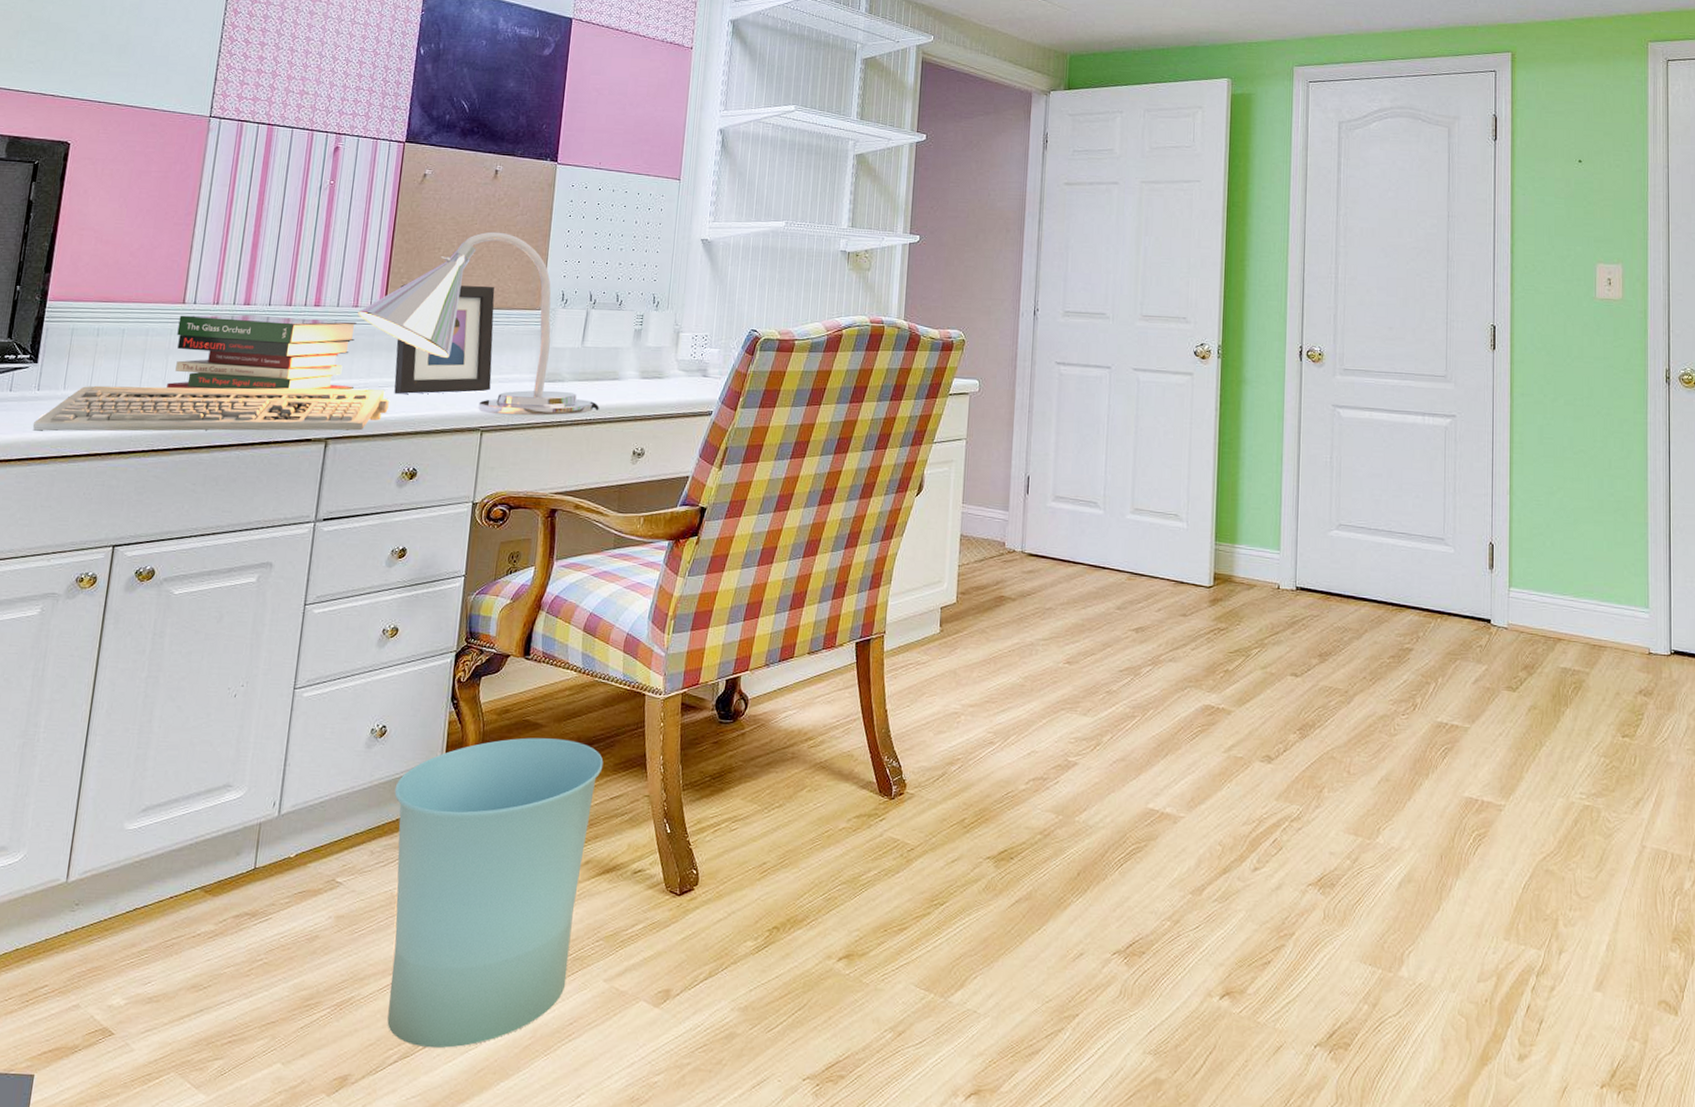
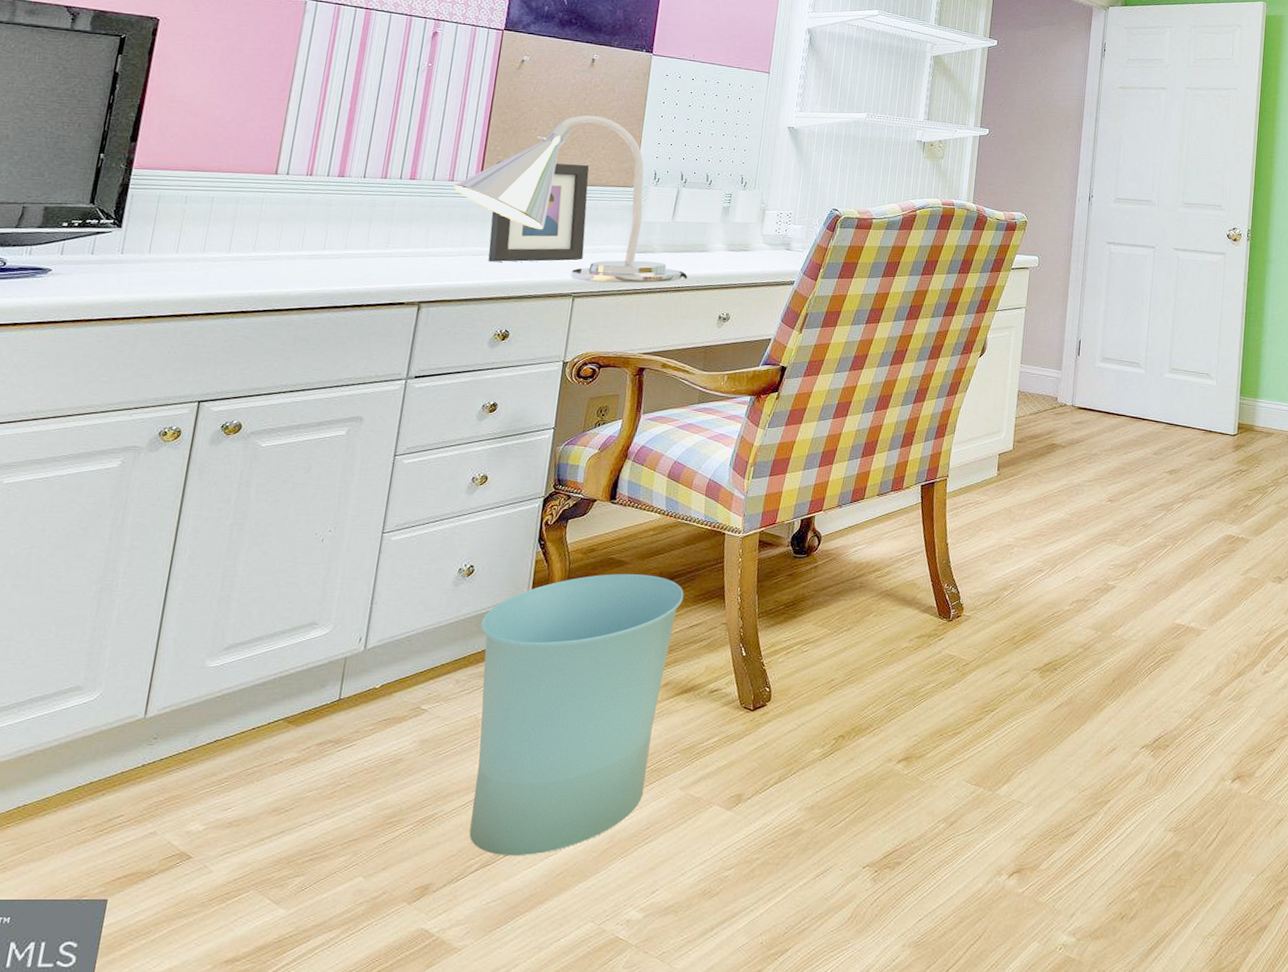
computer keyboard: present [32,385,389,432] -> none [115,250,483,295]
books: present [167,314,357,391] -> none [257,185,452,258]

